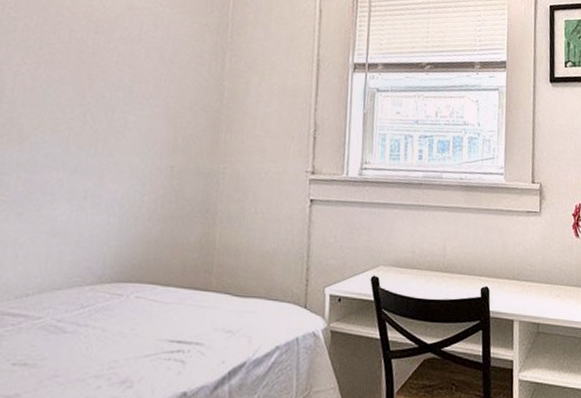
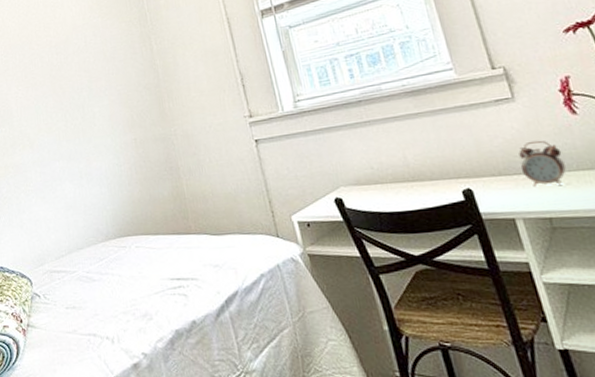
alarm clock: none [529,253,561,297] -> present [518,140,566,187]

